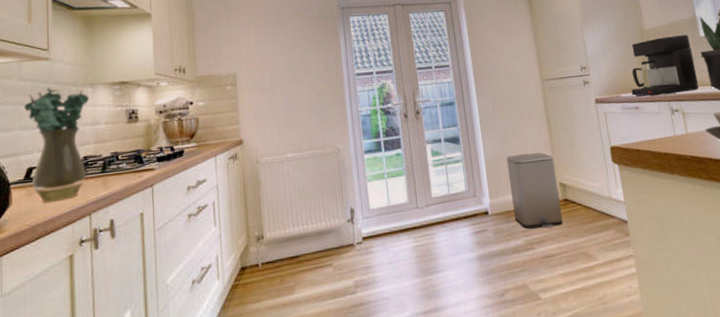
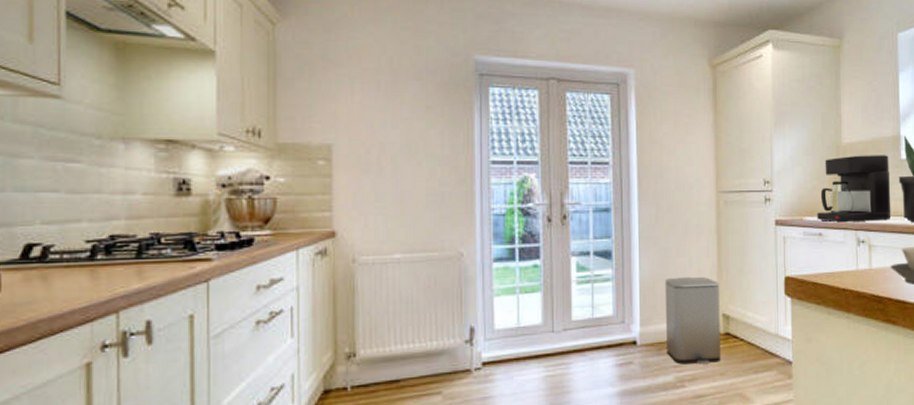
vase: present [24,87,89,203] -> none [21,136,119,293]

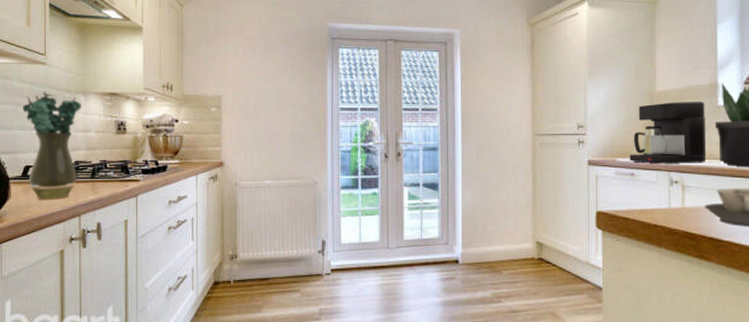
vase: none [21,136,119,293] -> present [22,91,81,201]
pedal bin: present [664,276,722,365] -> none [484,207,535,284]

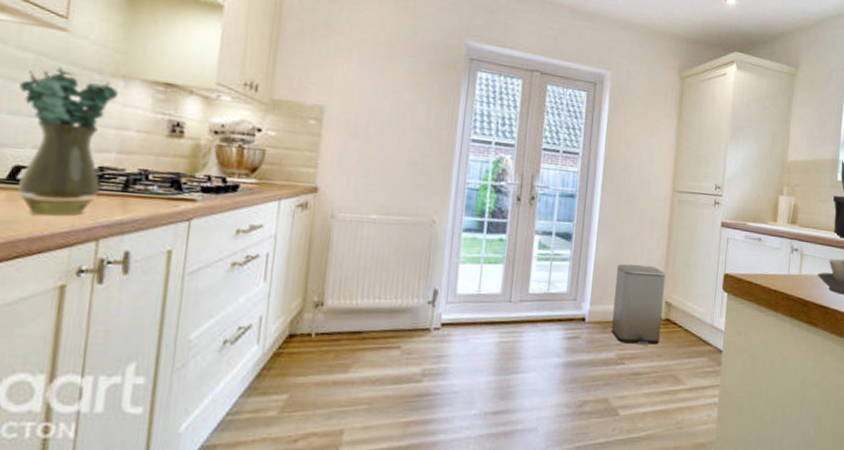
pedal bin: none [484,207,535,284] -> present [611,264,666,346]
coffee maker: present [629,102,707,164] -> none [758,172,827,234]

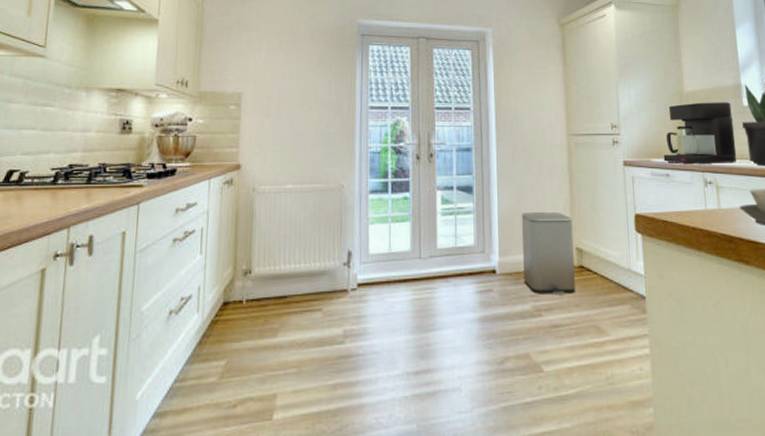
vase: present [18,66,118,217] -> none [11,86,82,211]
coffee maker: none [758,172,827,234] -> present [663,102,737,165]

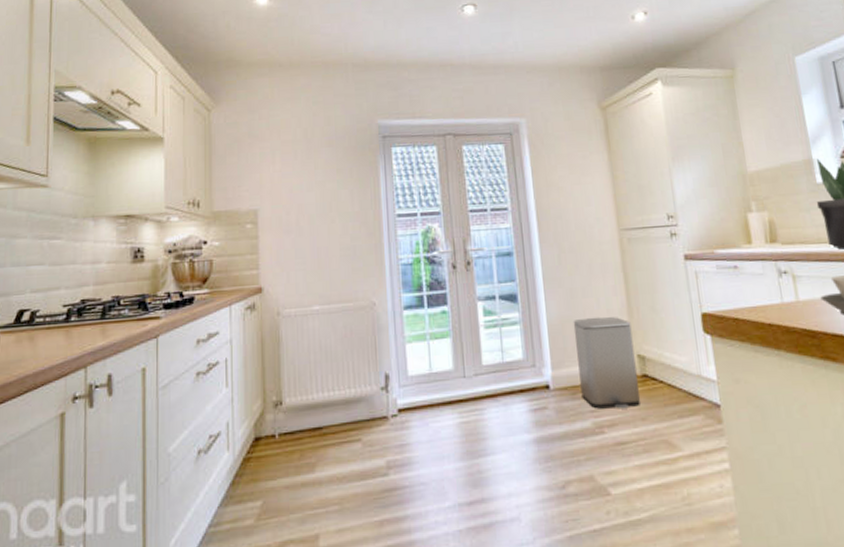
coffee maker: present [663,102,737,165] -> none [729,180,815,254]

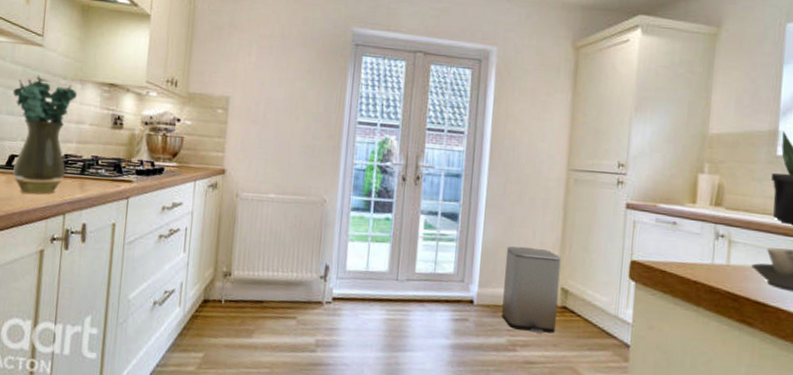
vase: none [17,218,90,351] -> present [13,75,77,195]

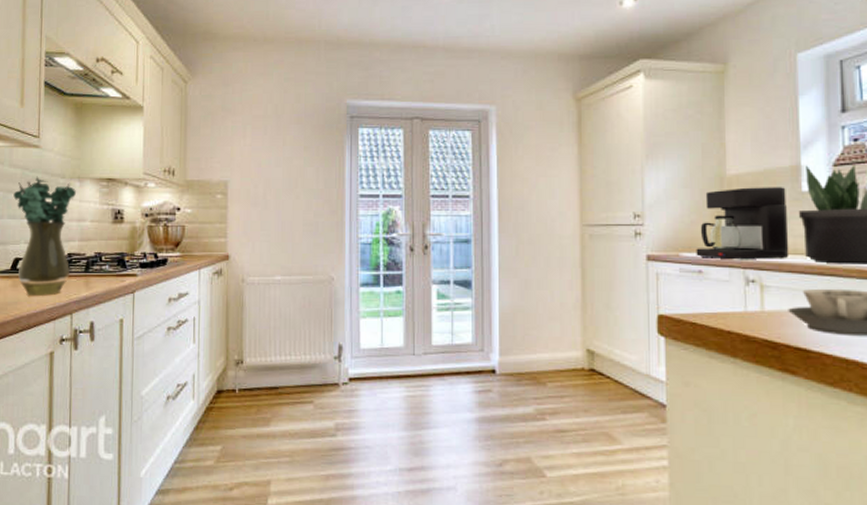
pedal bin: present [502,246,561,334] -> none [525,309,586,399]
coffee maker: none [672,147,762,218] -> present [696,187,789,260]

